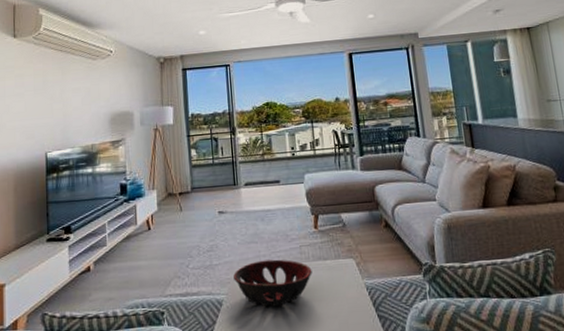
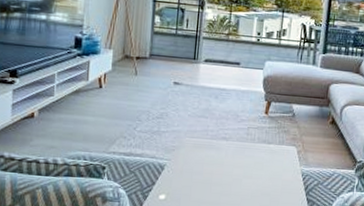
decorative bowl: present [233,259,312,307] -> none [179,134,255,178]

